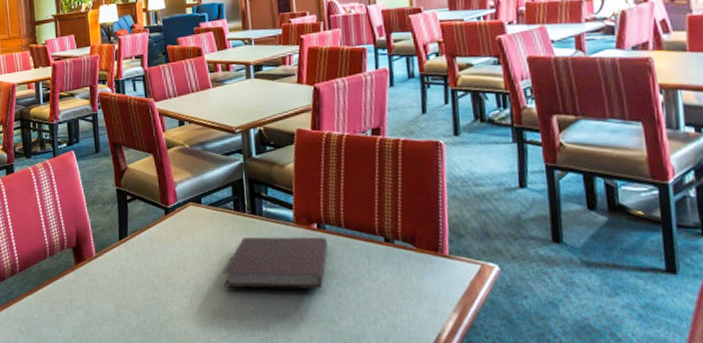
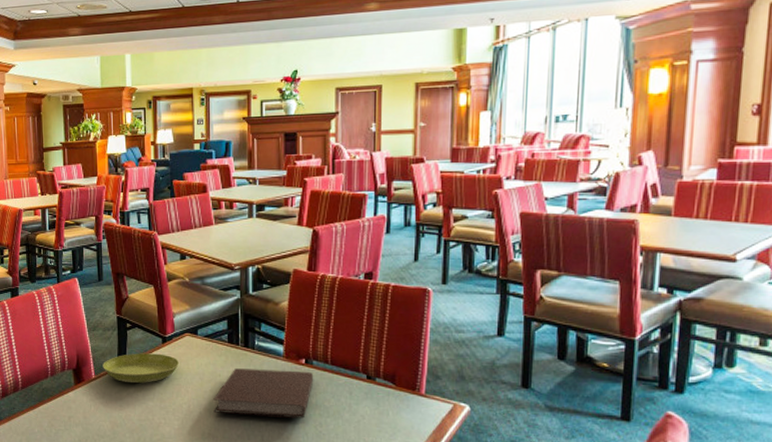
saucer: none [103,226,184,260] -> present [103,353,179,384]

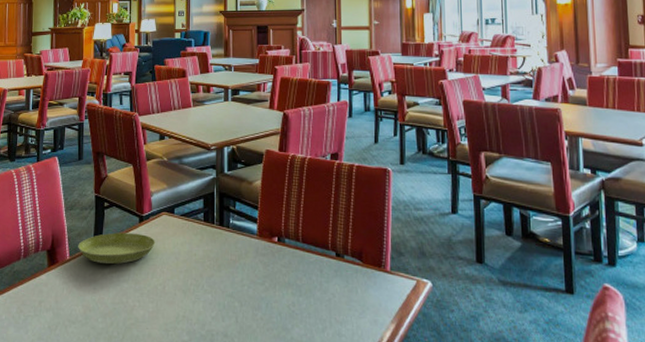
notebook: present [213,368,314,419] -> none [188,247,286,298]

